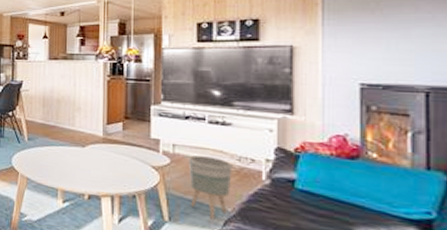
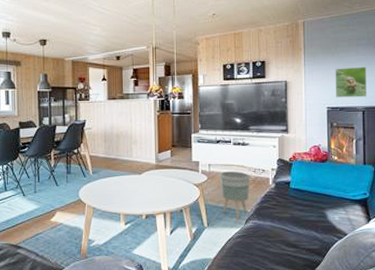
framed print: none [375,28,435,73] -> present [335,66,367,98]

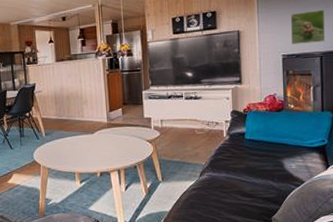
planter: present [220,171,250,221] -> none [173,125,204,174]

